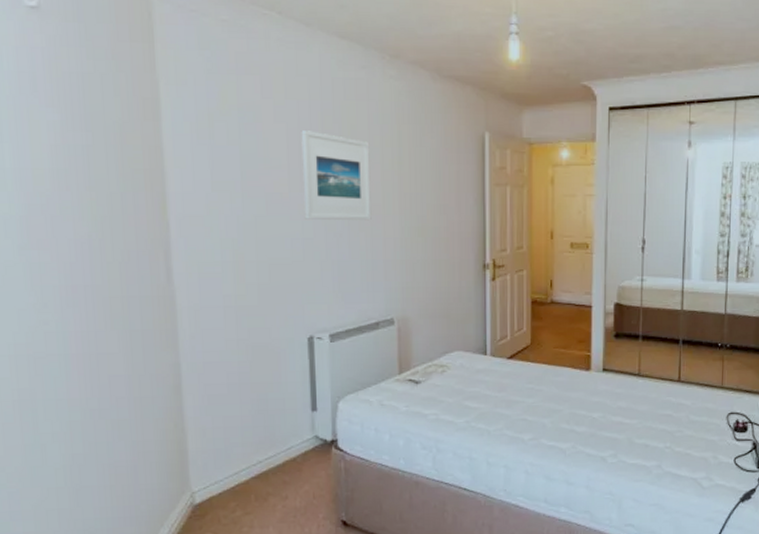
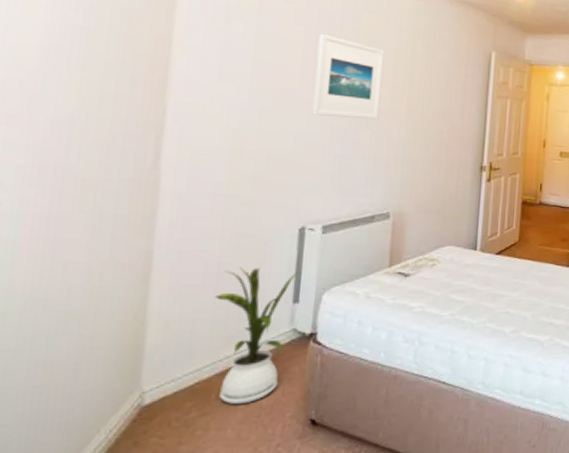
house plant: none [240,377,312,506] -> present [214,267,297,405]

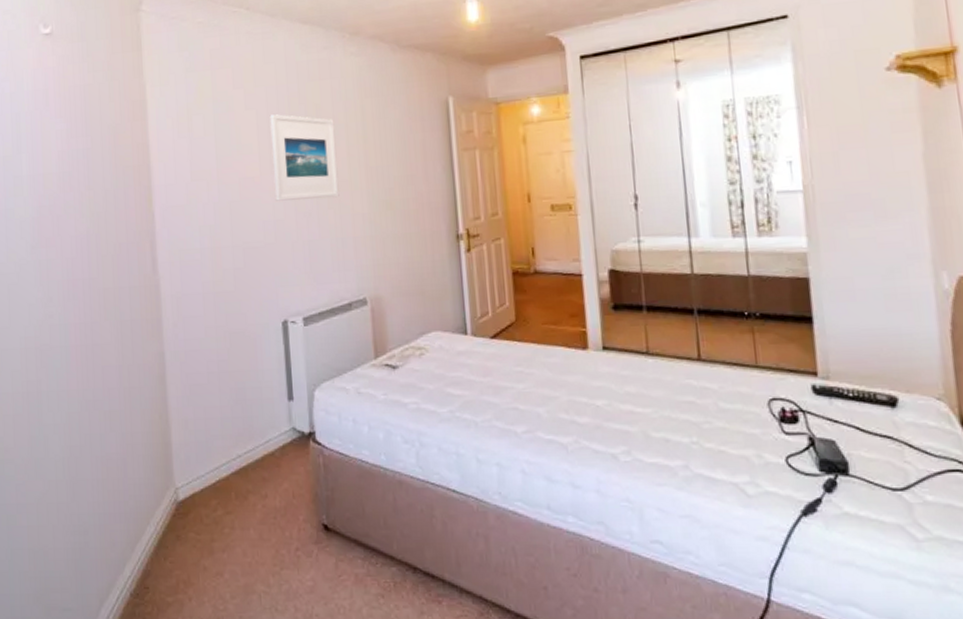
house plant: present [214,267,297,405] -> none [219,364,288,505]

